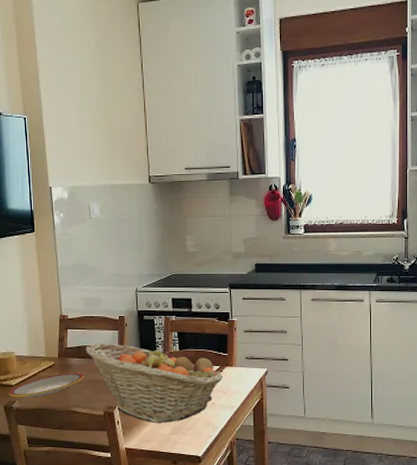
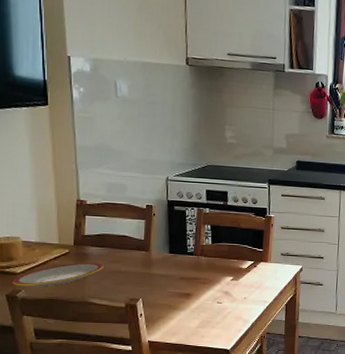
fruit basket: present [86,343,223,423] -> none [106,232,256,316]

